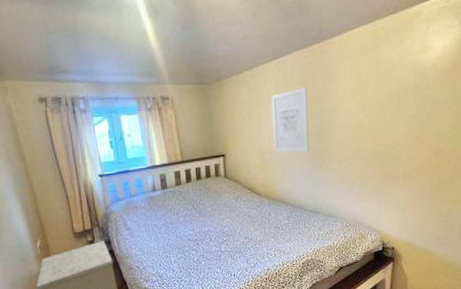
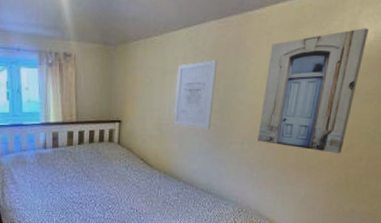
wall art: none [353,43,438,160] -> present [258,28,370,153]

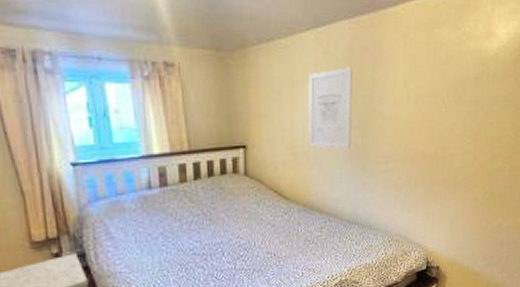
wall art: present [258,28,370,153] -> none [402,29,503,166]

